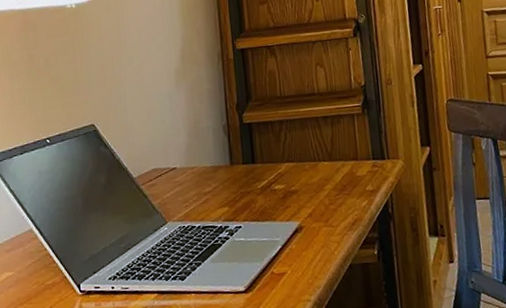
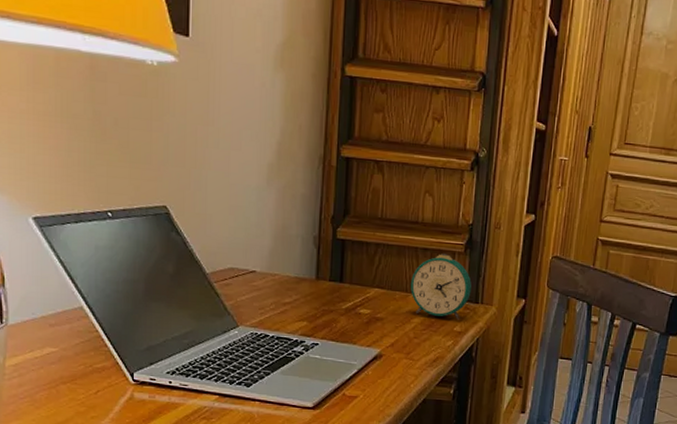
alarm clock: none [317,118,376,181] -> present [411,254,472,320]

